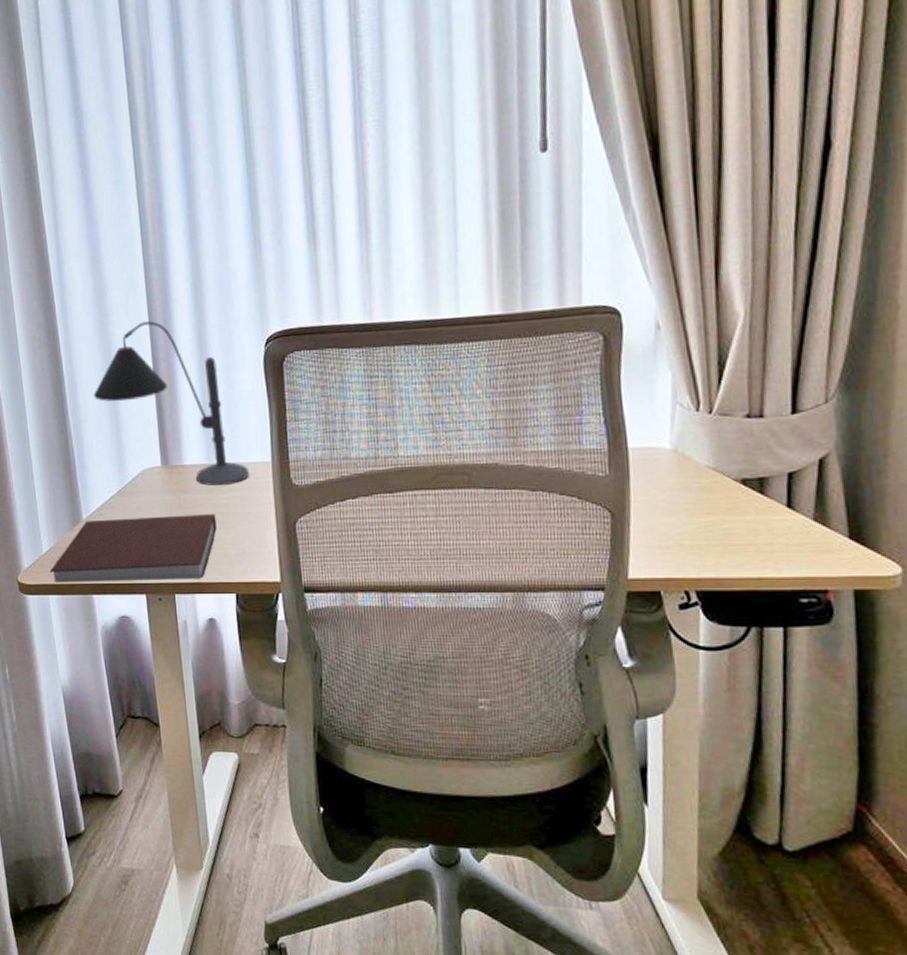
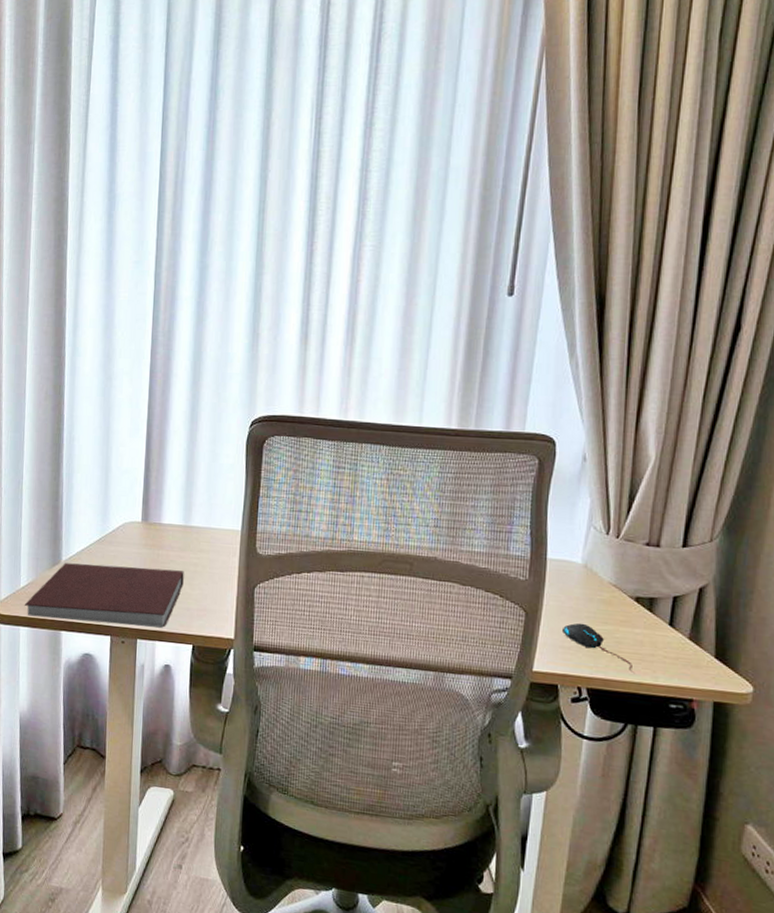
desk lamp: present [94,321,249,486] -> none [89,390,219,547]
mouse: none [656,517,752,569] -> present [561,622,635,674]

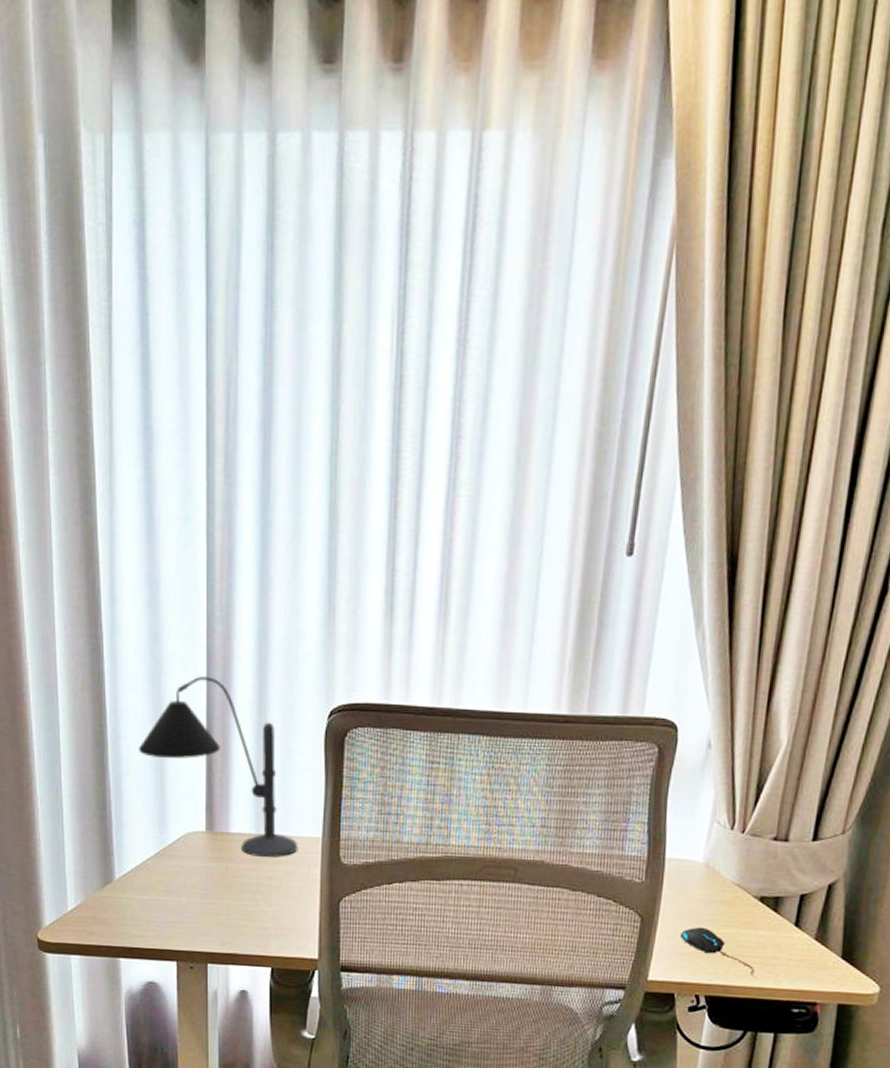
notebook: present [24,563,184,628] -> none [74,881,258,950]
desk lamp: none [89,390,219,547] -> present [139,677,297,857]

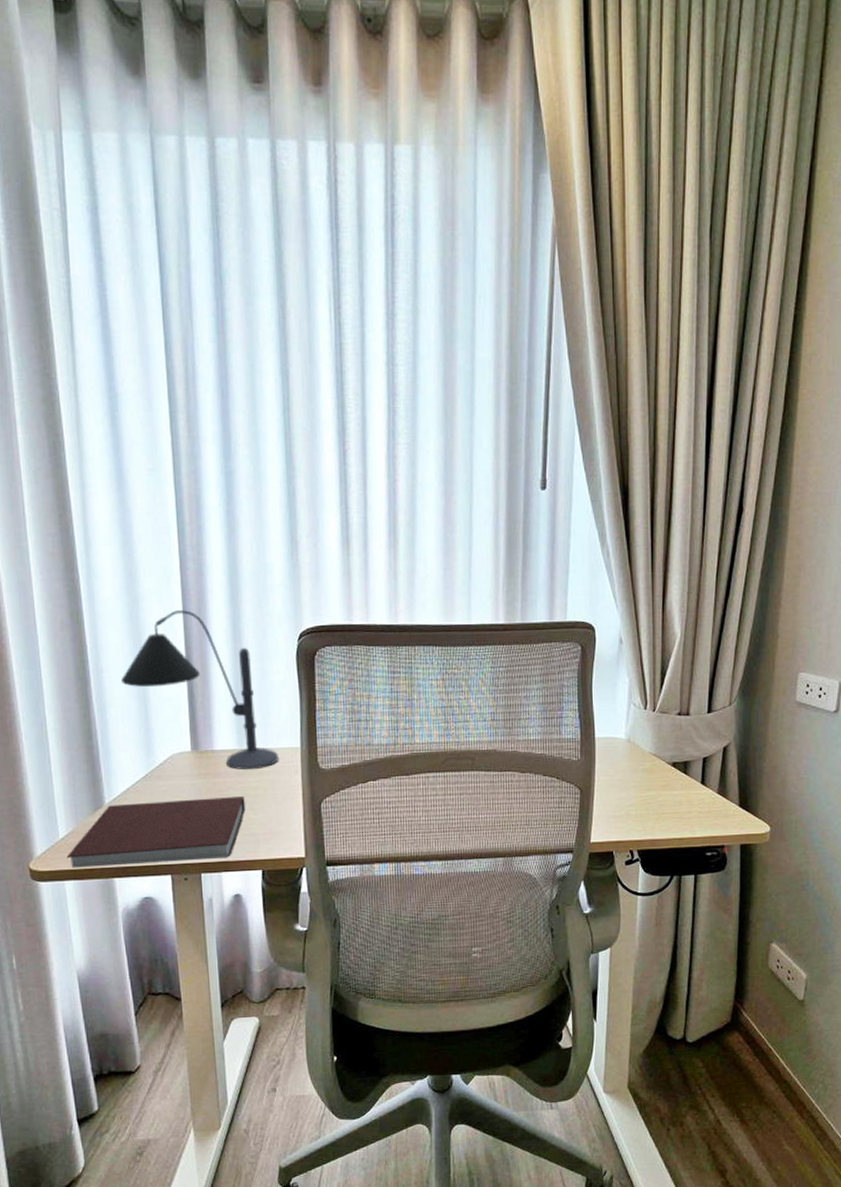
notebook: none [74,881,258,950] -> present [66,796,245,868]
mouse: present [679,926,757,979] -> none [612,792,676,831]

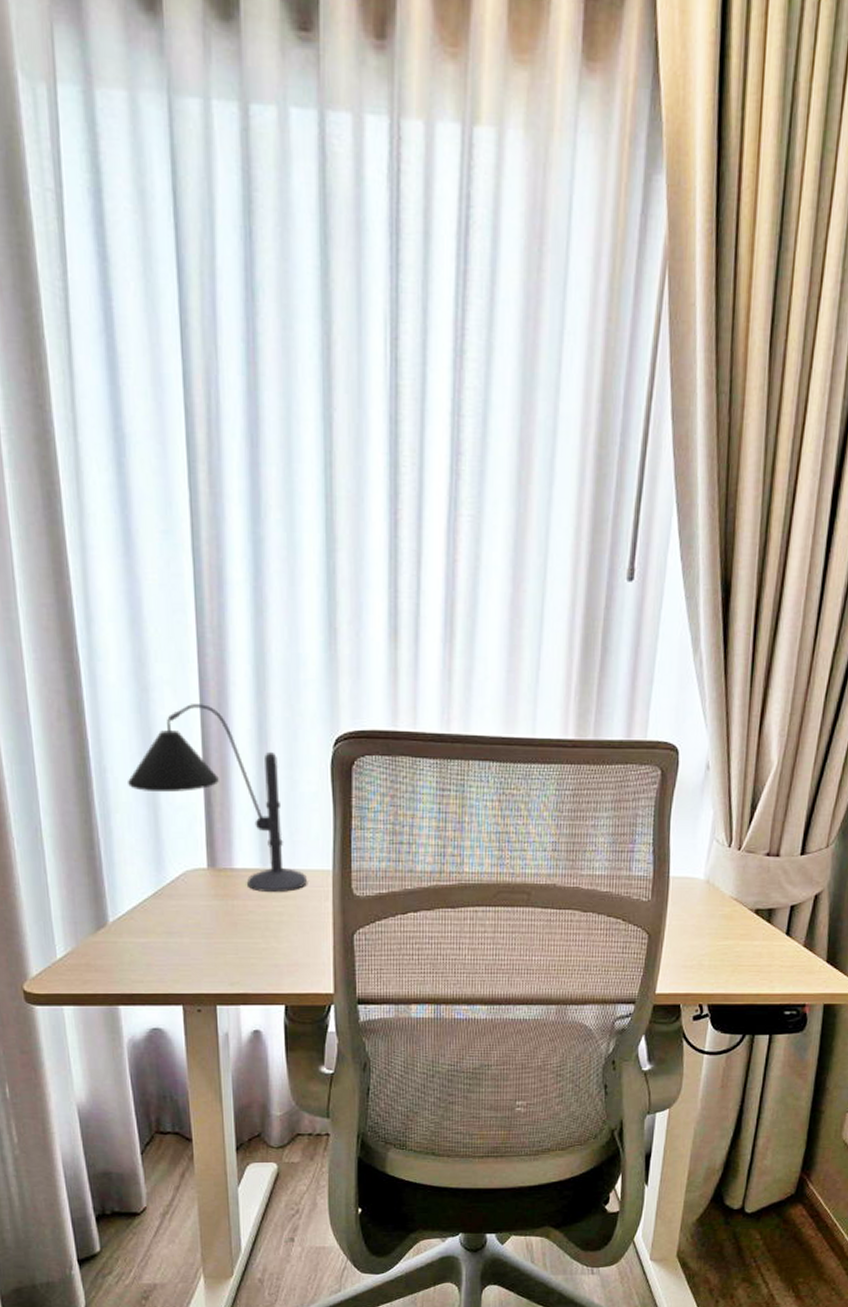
notebook: present [66,796,245,868] -> none [65,922,268,992]

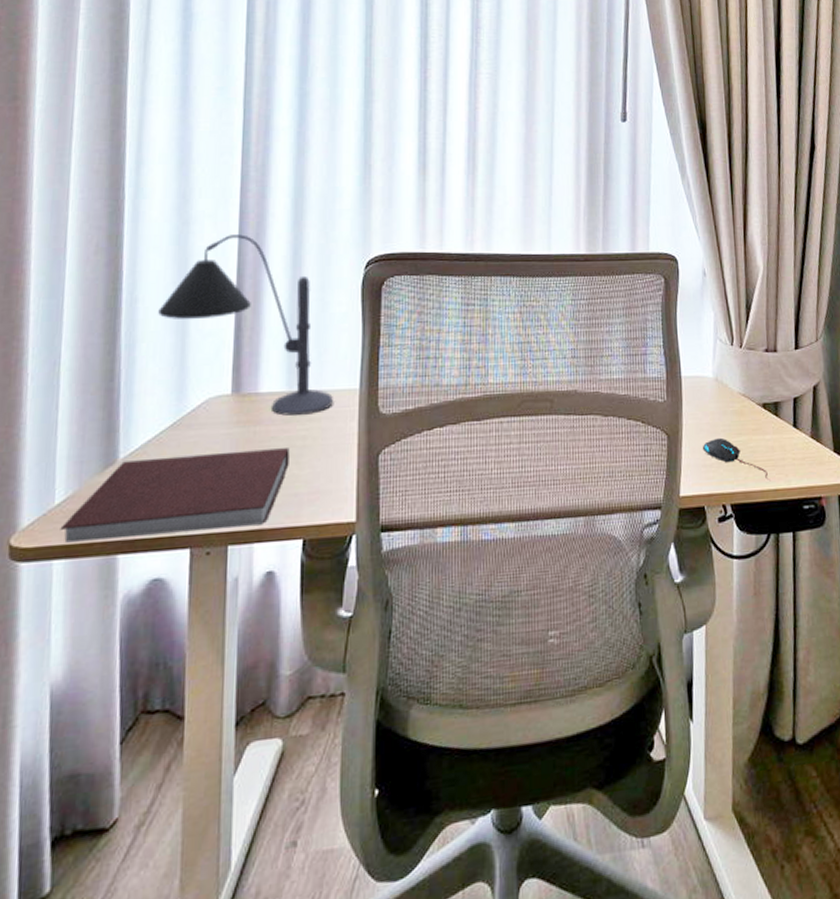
notebook: none [65,922,268,992] -> present [60,448,290,543]
mouse: none [684,940,753,986] -> present [702,437,771,481]

